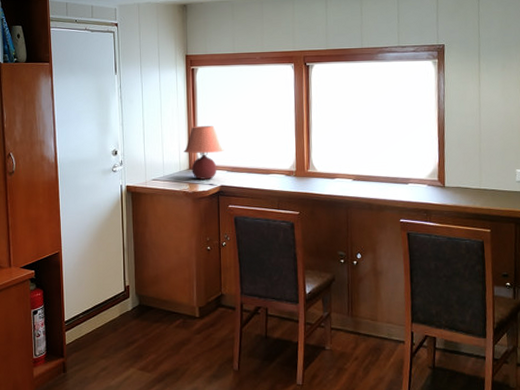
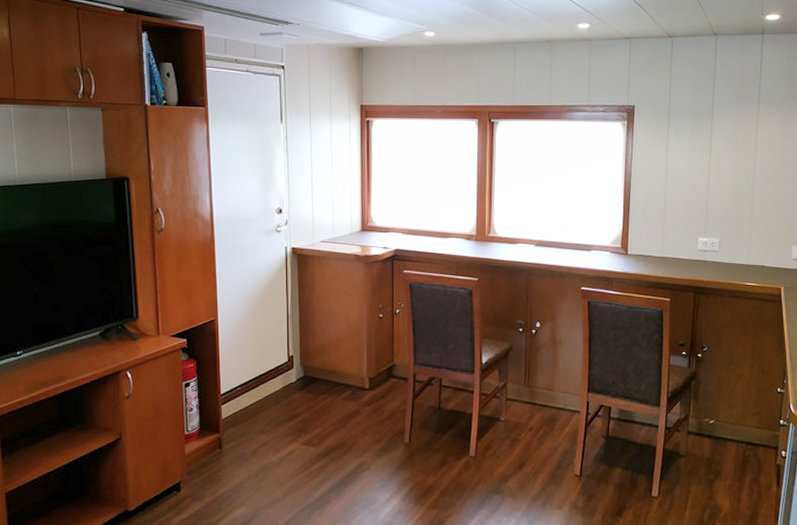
table lamp: present [183,125,224,180] -> none [356,183,400,242]

